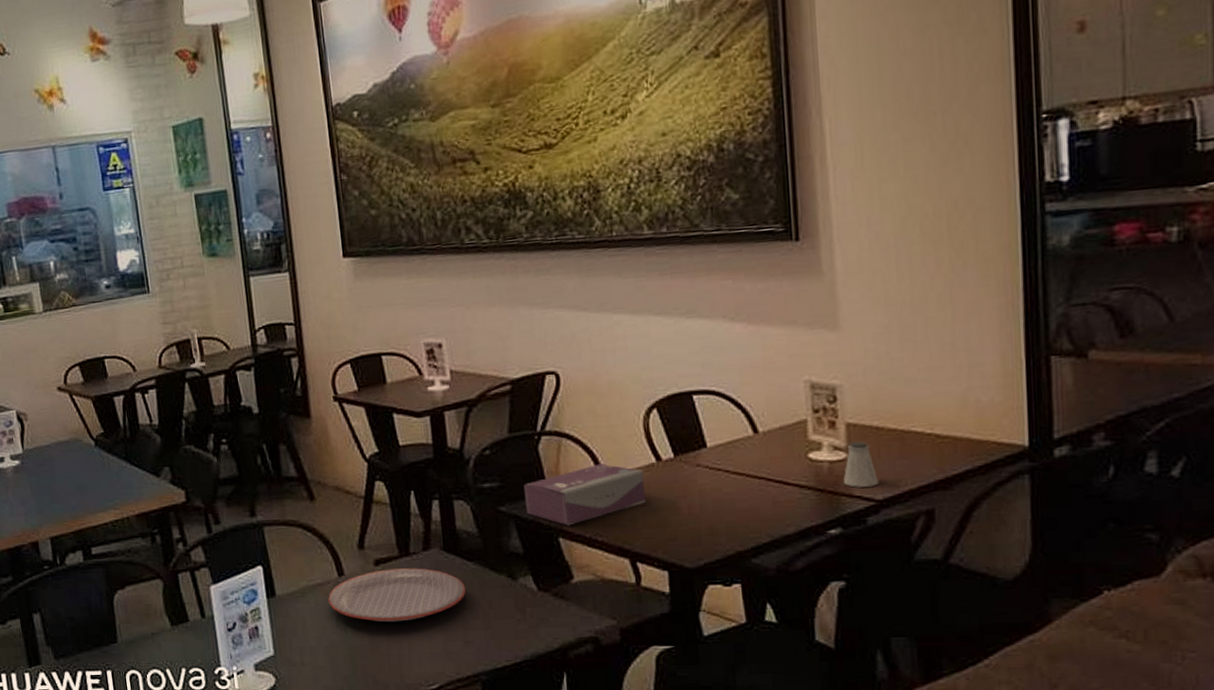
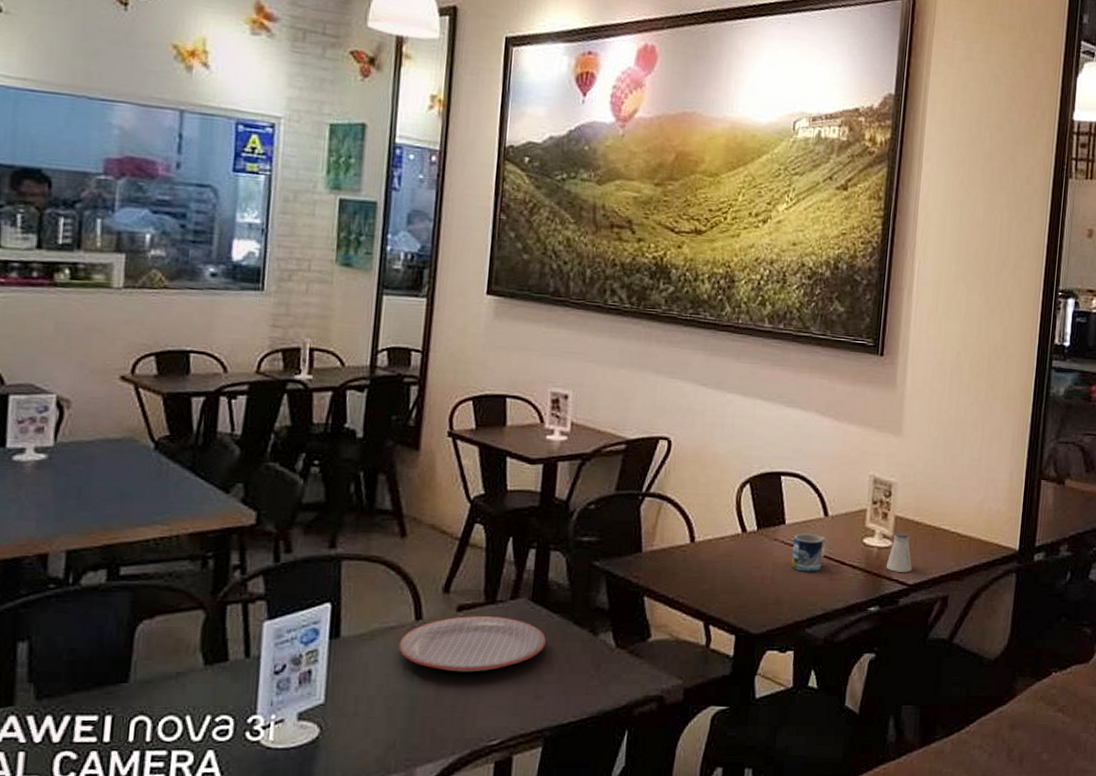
tissue box: present [523,463,646,526] -> none [618,529,729,586]
mug: none [719,454,764,497] -> present [792,533,828,572]

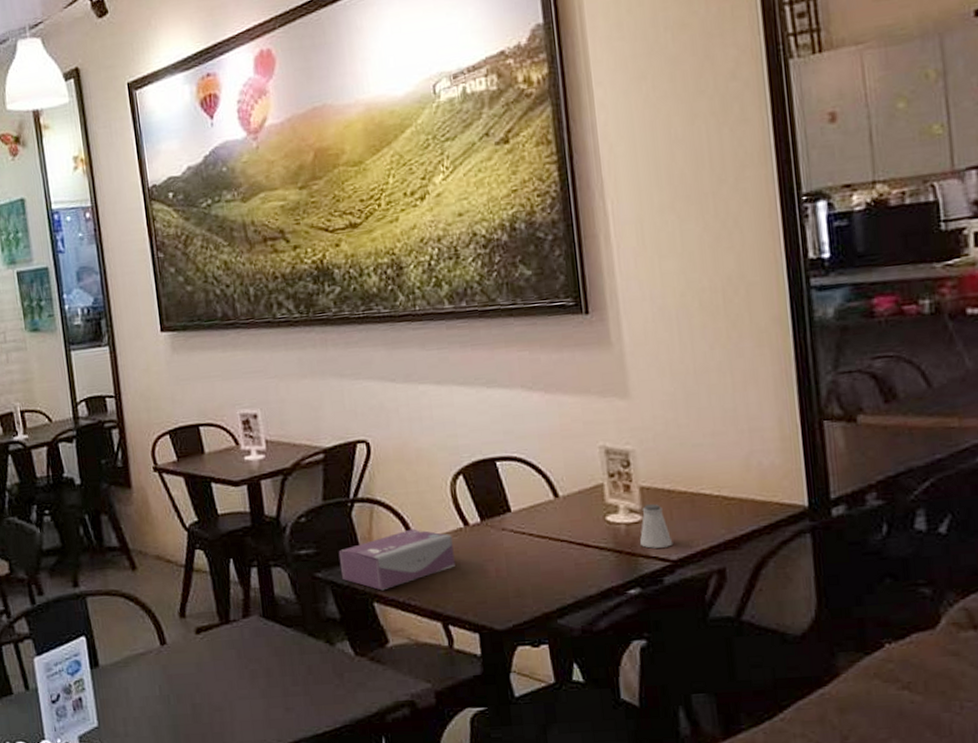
plate: present [399,616,546,672] -> none [151,635,285,691]
tissue box: none [618,529,729,586] -> present [338,529,455,591]
mug: present [792,533,828,572] -> none [523,518,566,560]

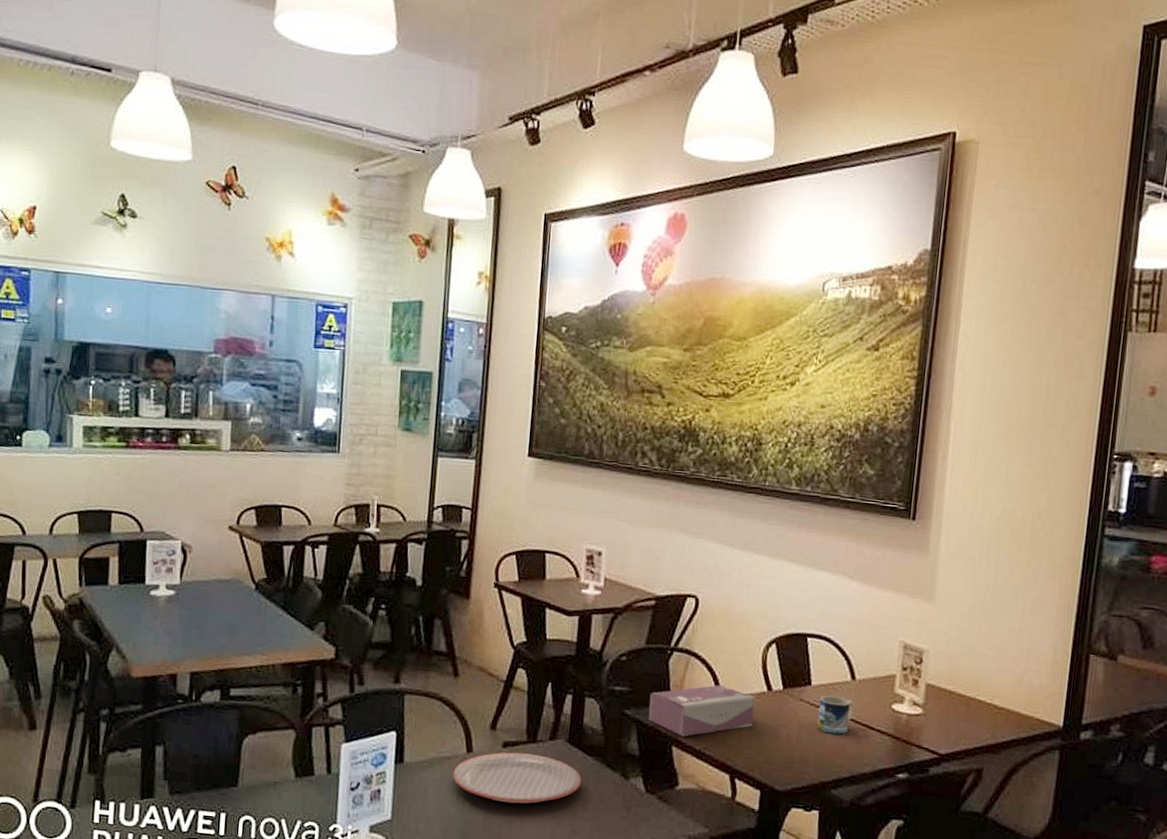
plate: none [151,635,285,691] -> present [453,752,581,804]
mug: none [523,518,566,560] -> present [817,695,855,735]
saltshaker: present [639,504,673,549] -> none [915,701,944,742]

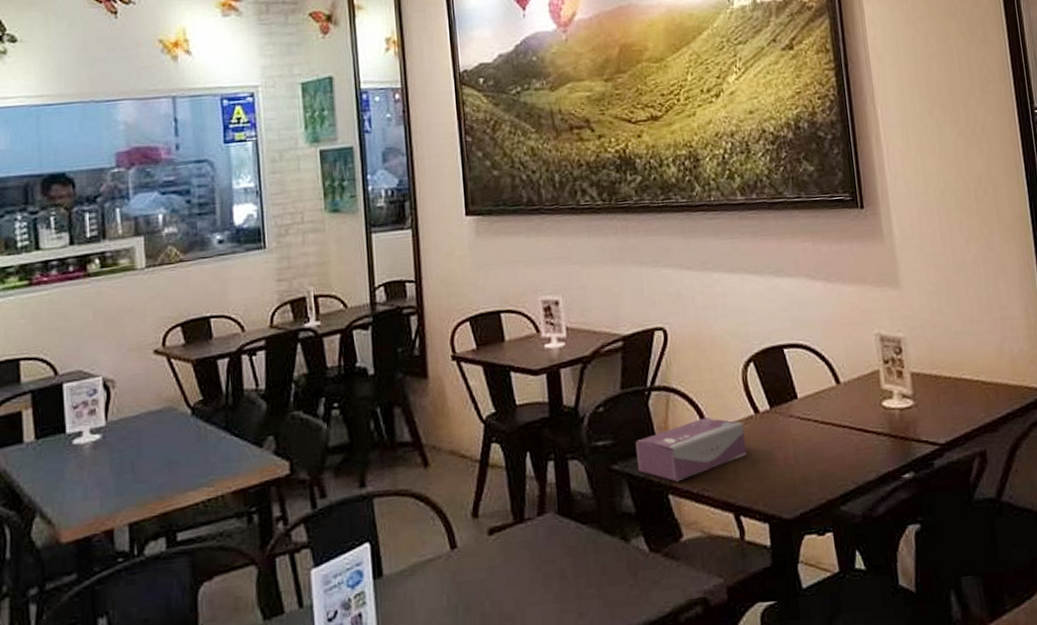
plate: present [453,752,581,804] -> none [439,535,580,598]
mug: present [817,695,855,735] -> none [808,404,847,446]

